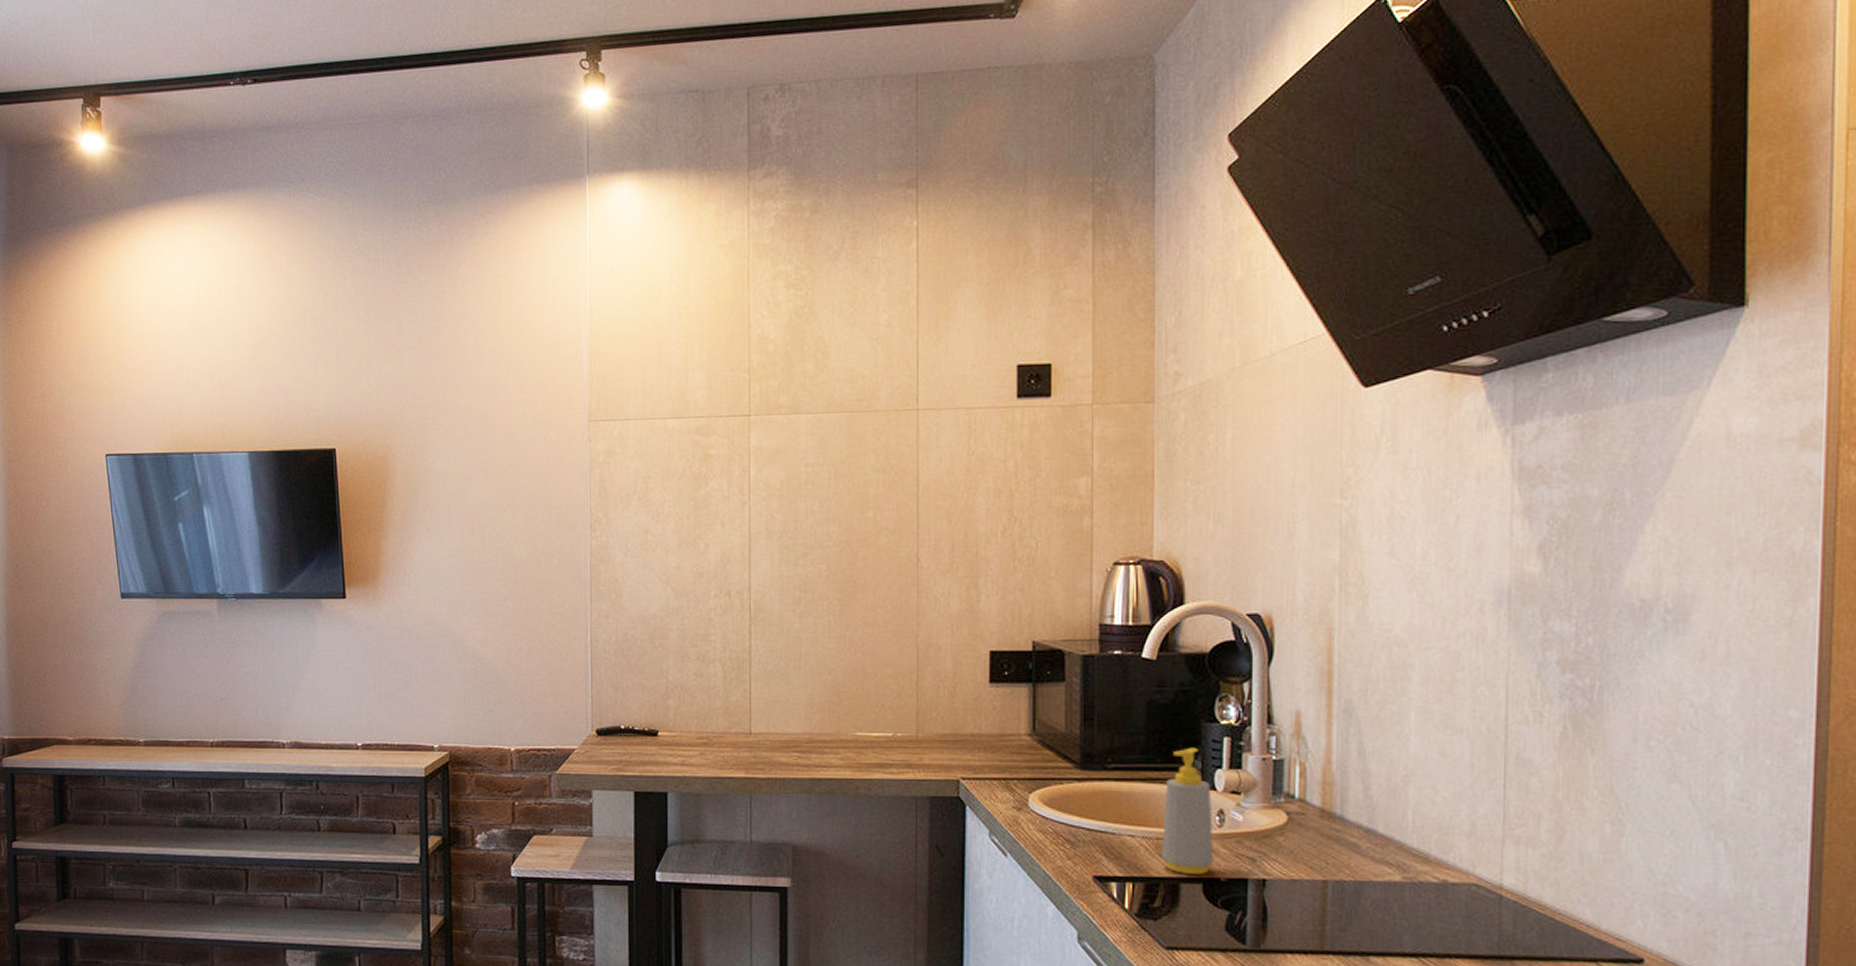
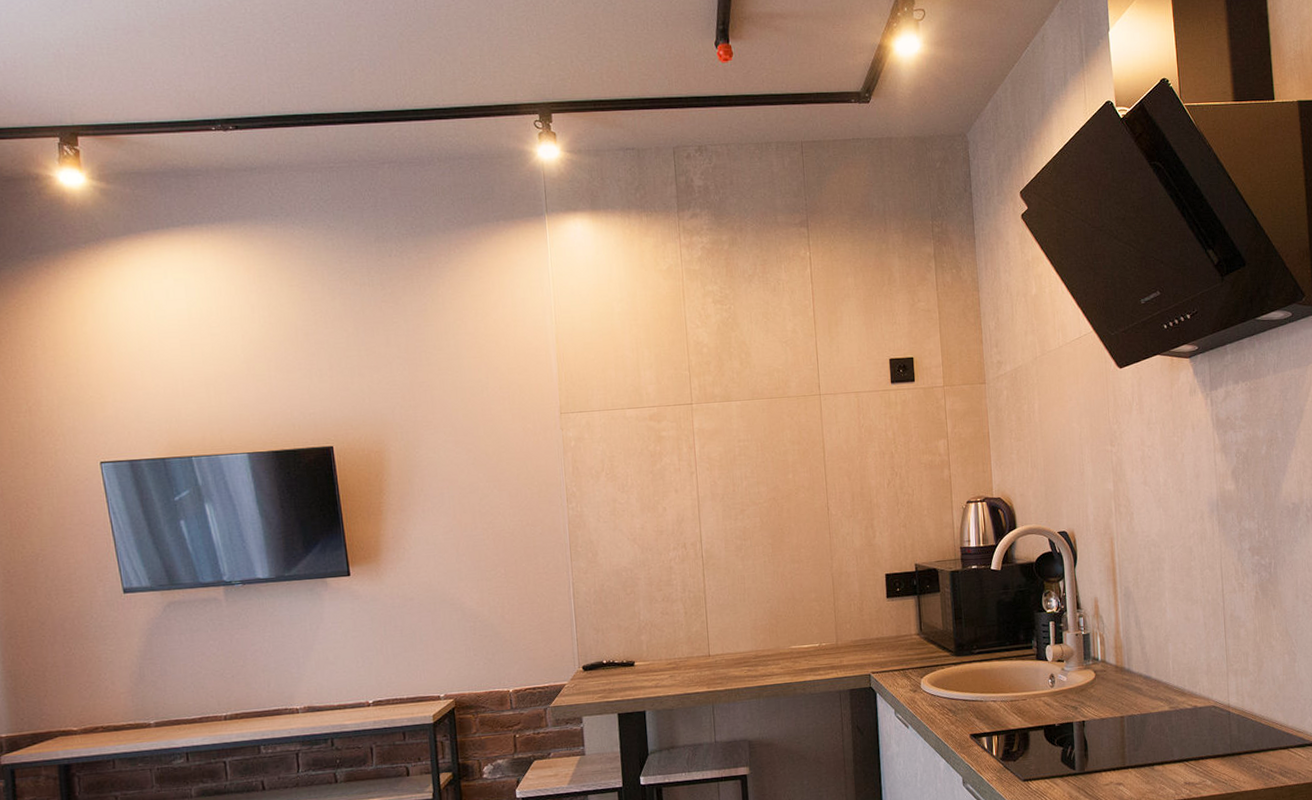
soap bottle: present [1162,747,1214,874] -> none [1014,631,1050,725]

